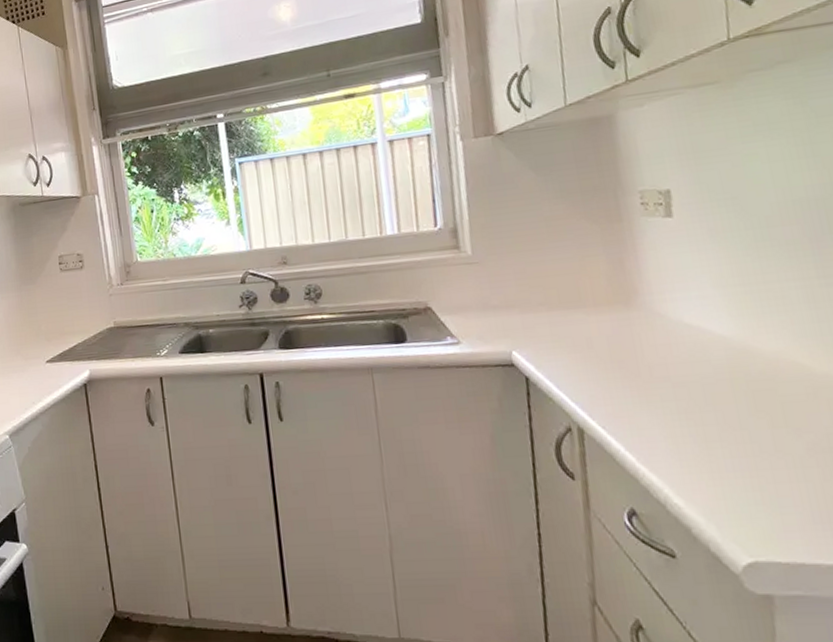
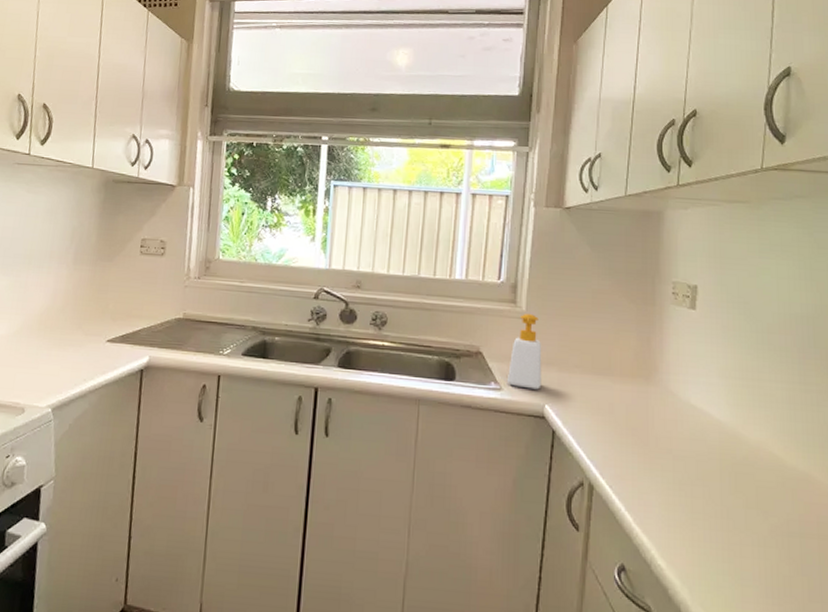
soap bottle: none [463,257,505,338] -> present [508,314,542,390]

